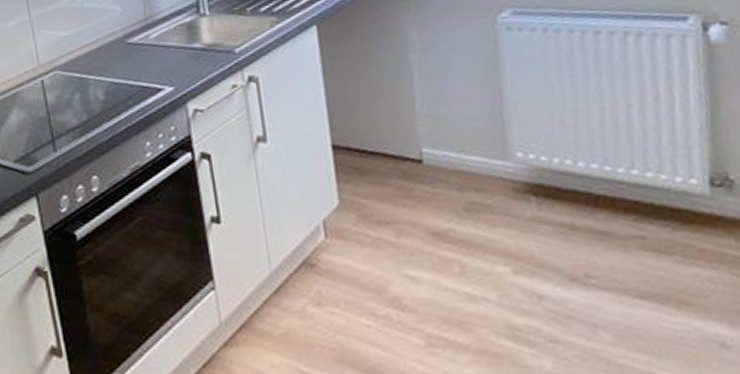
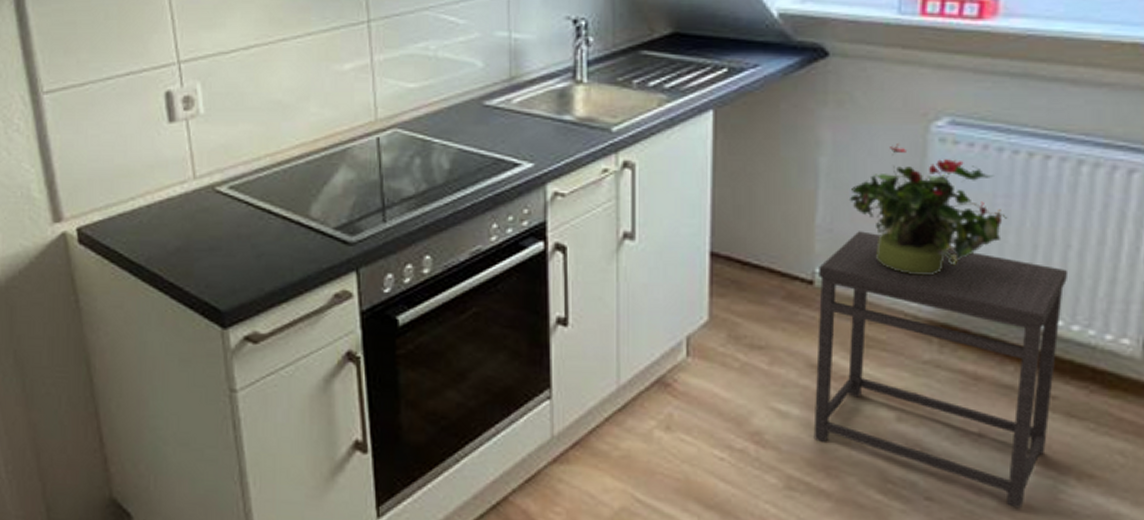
side table: none [425,112,645,341] -> present [813,231,1069,509]
potted plant: none [440,35,575,145] -> present [849,144,1008,276]

